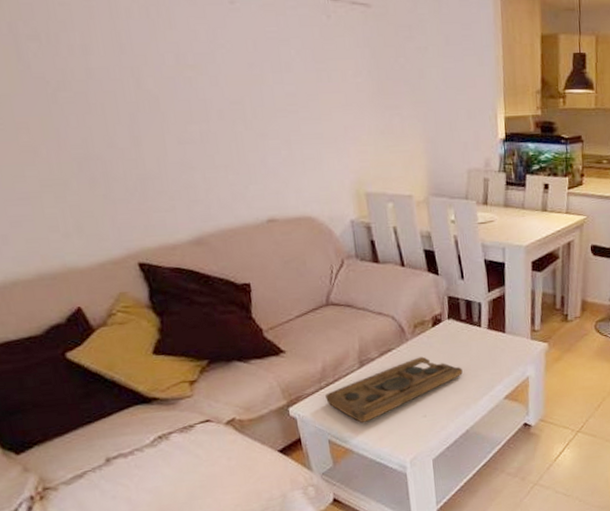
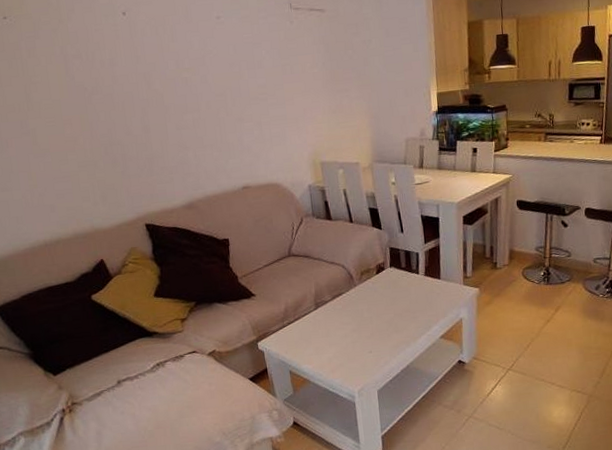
decorative tray: present [325,356,463,424] -> none [287,300,403,357]

